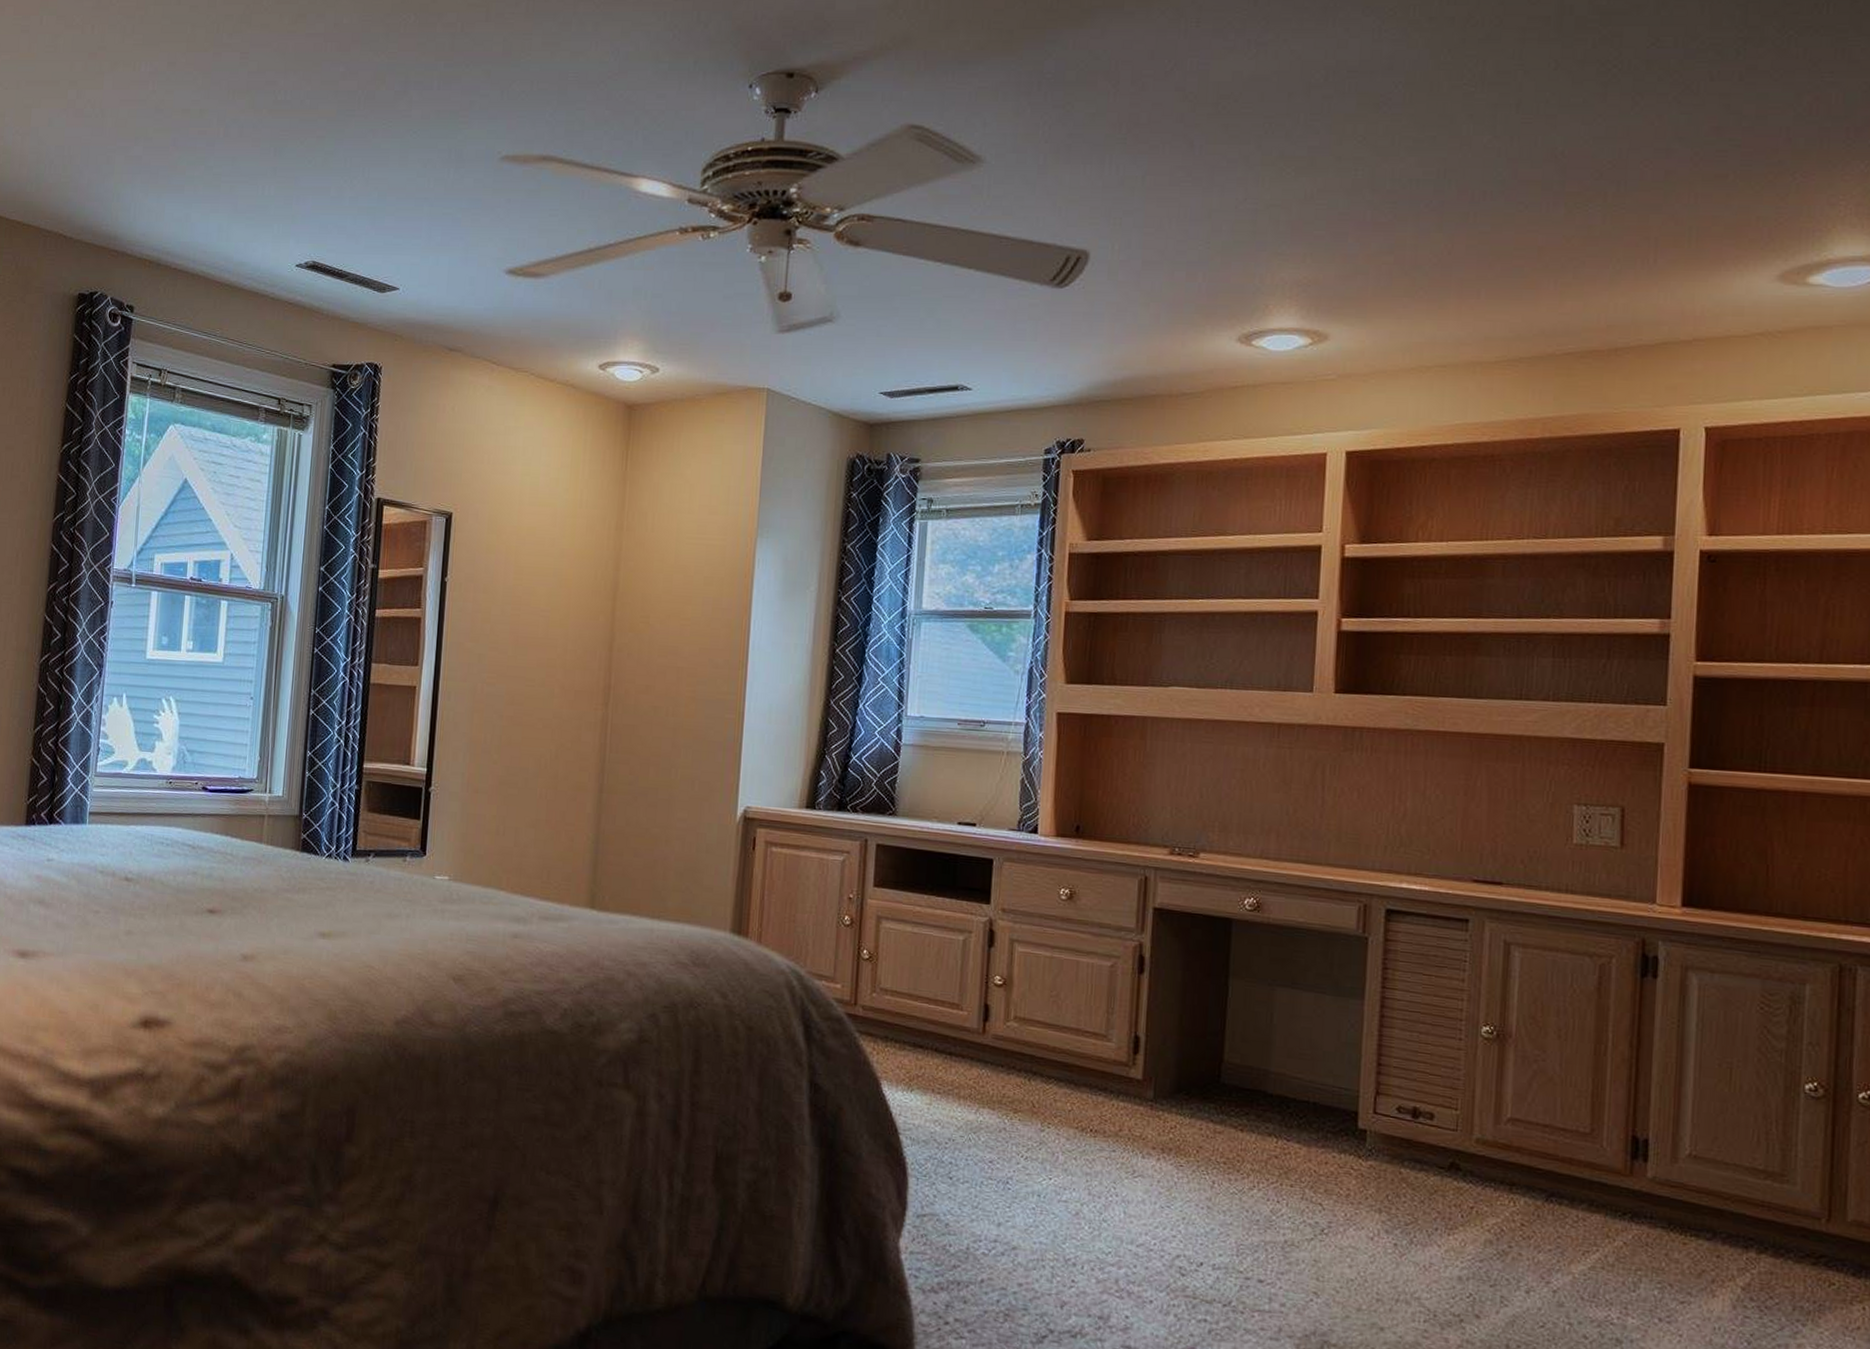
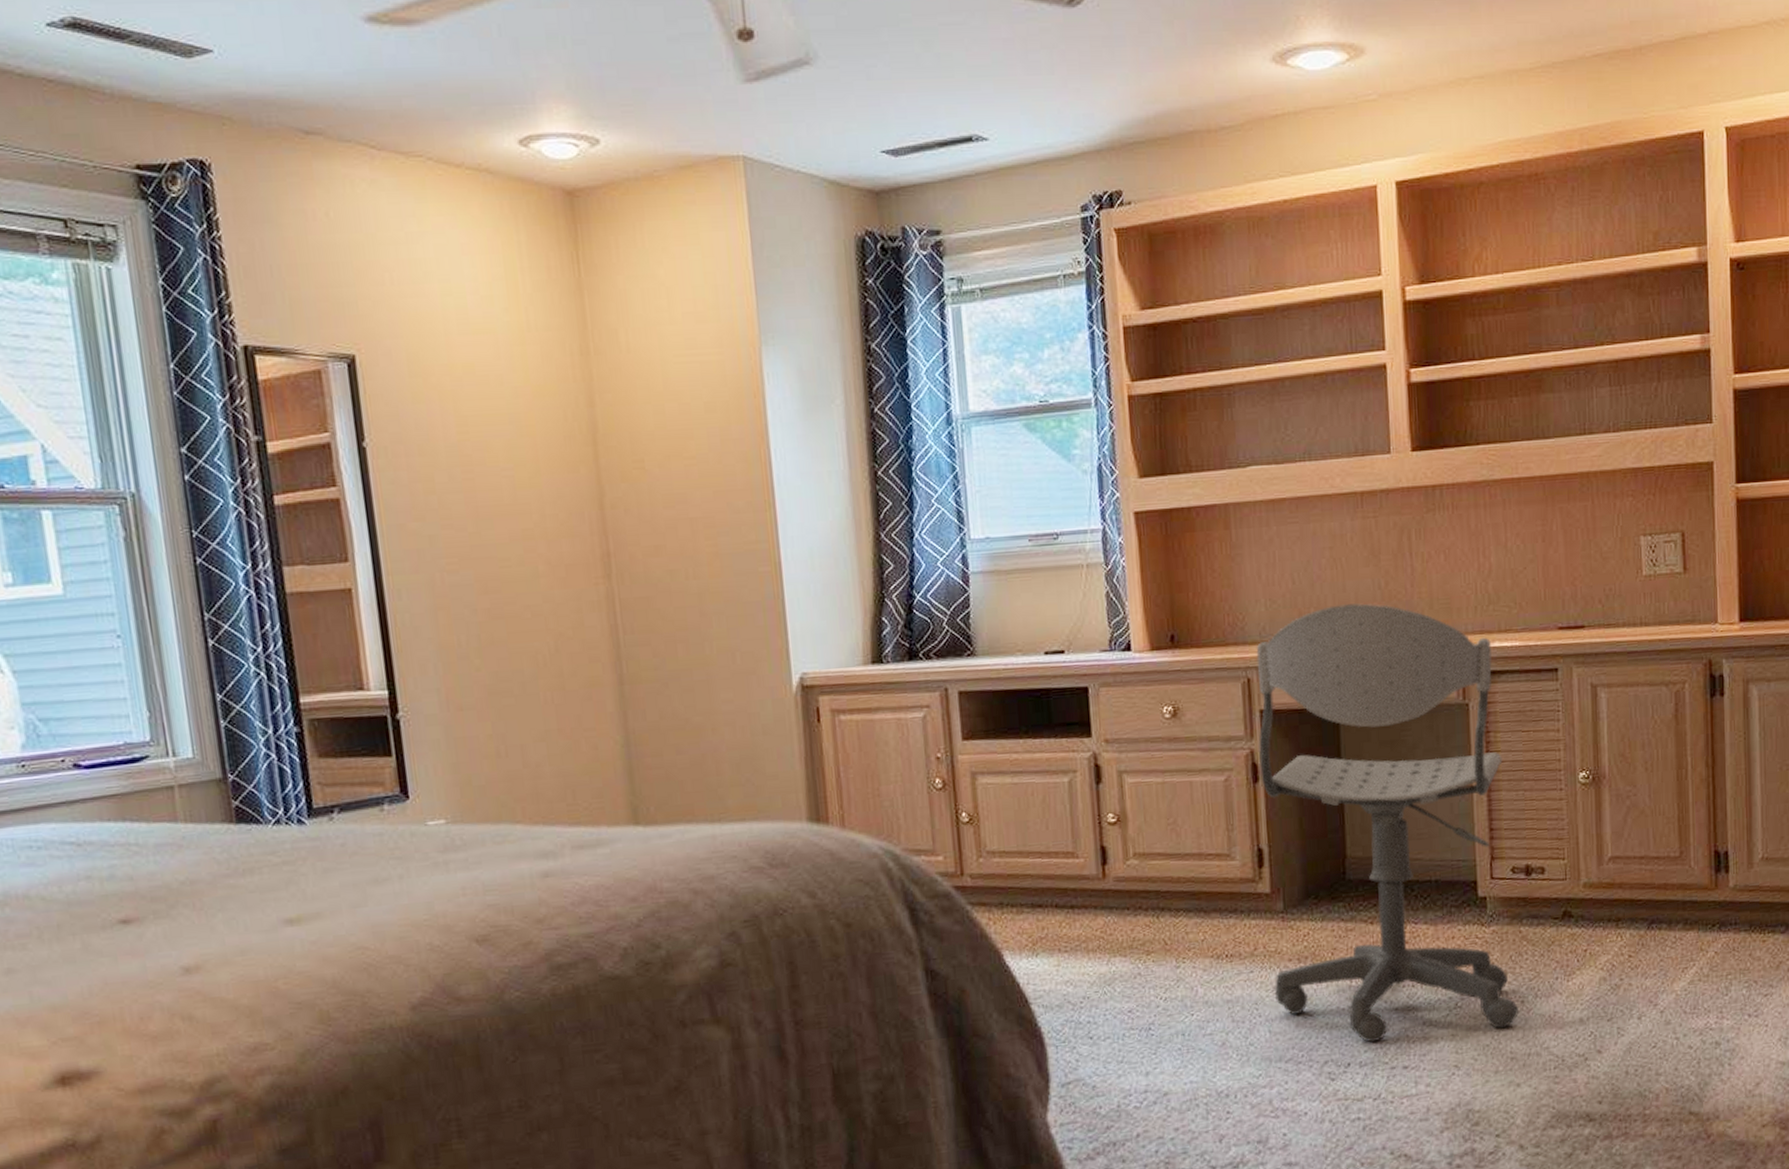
office chair: none [1134,823,1399,1266] -> present [1256,603,1519,1043]

